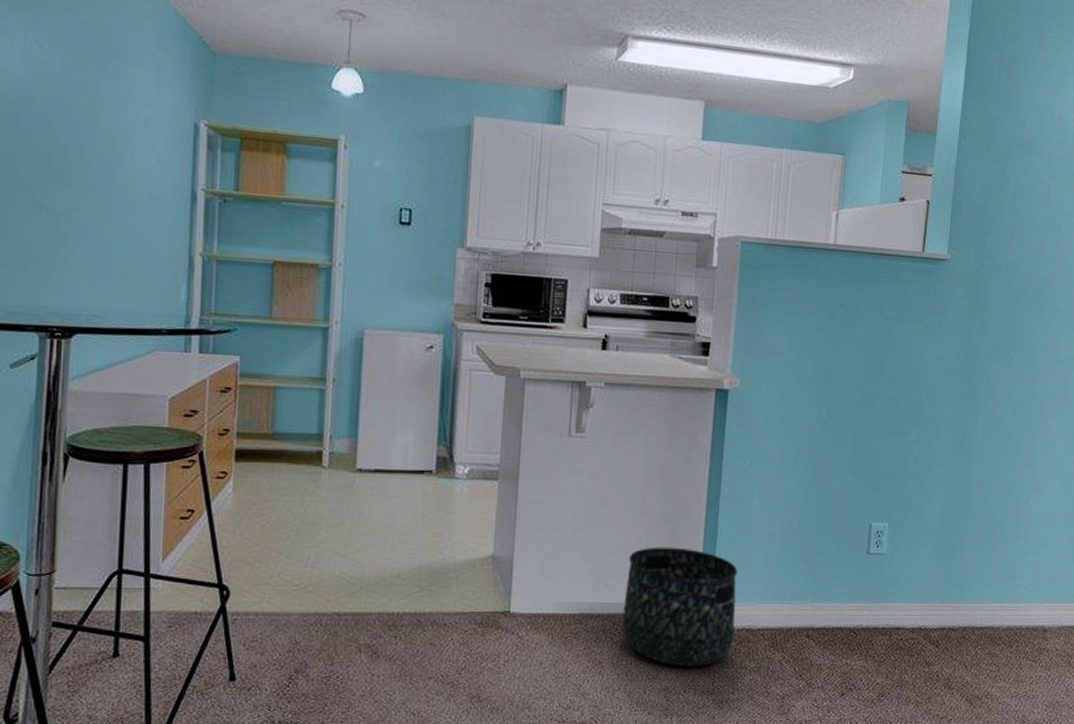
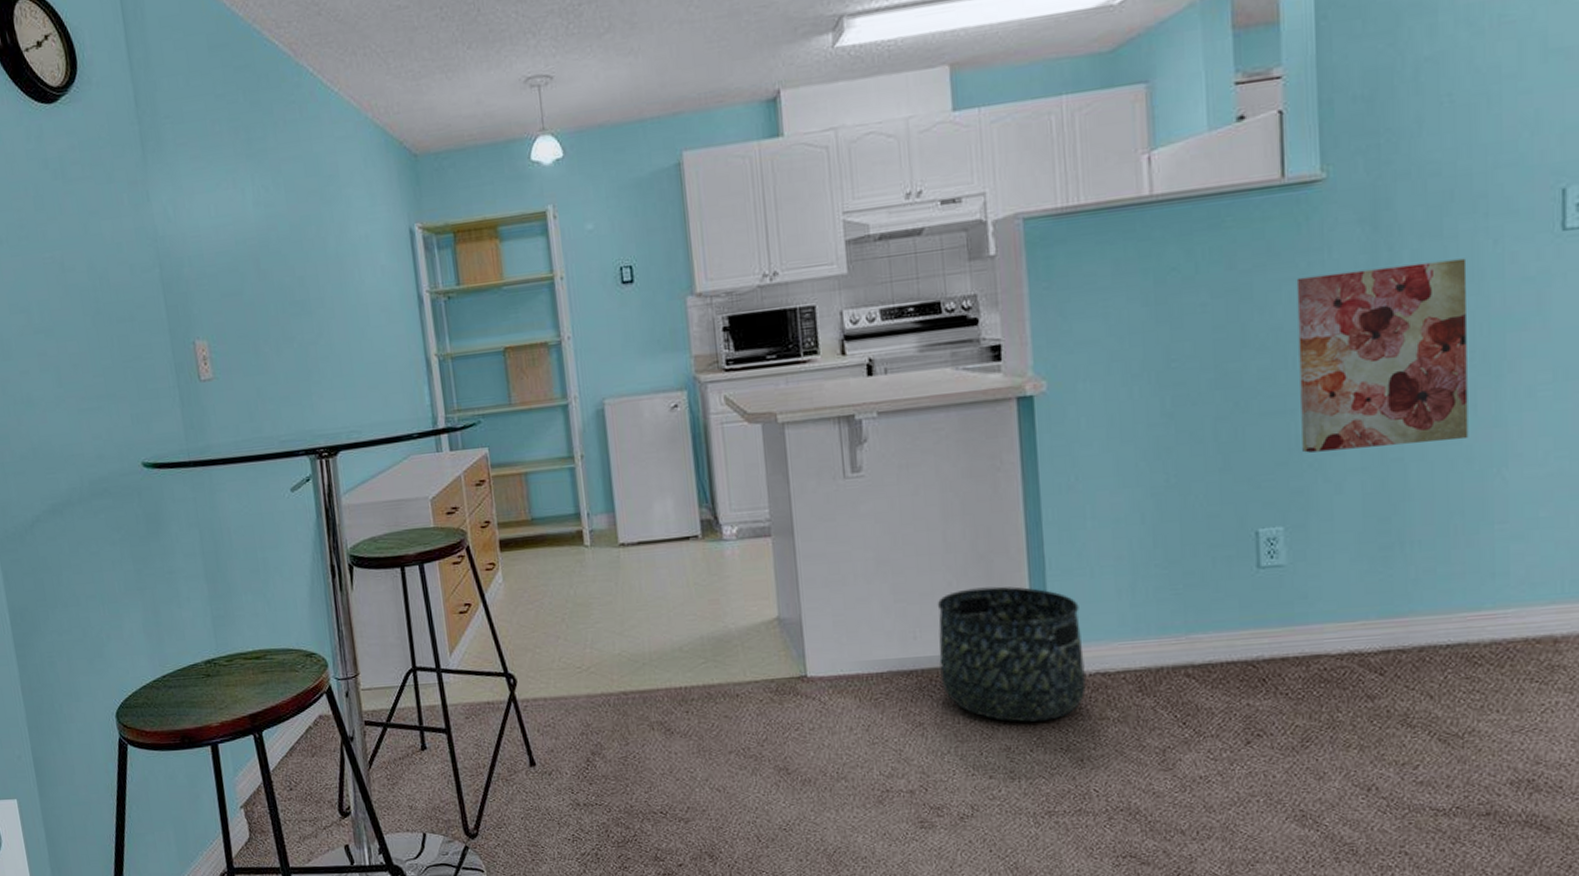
wall art: none [909,331,1027,473] -> present [1296,258,1469,453]

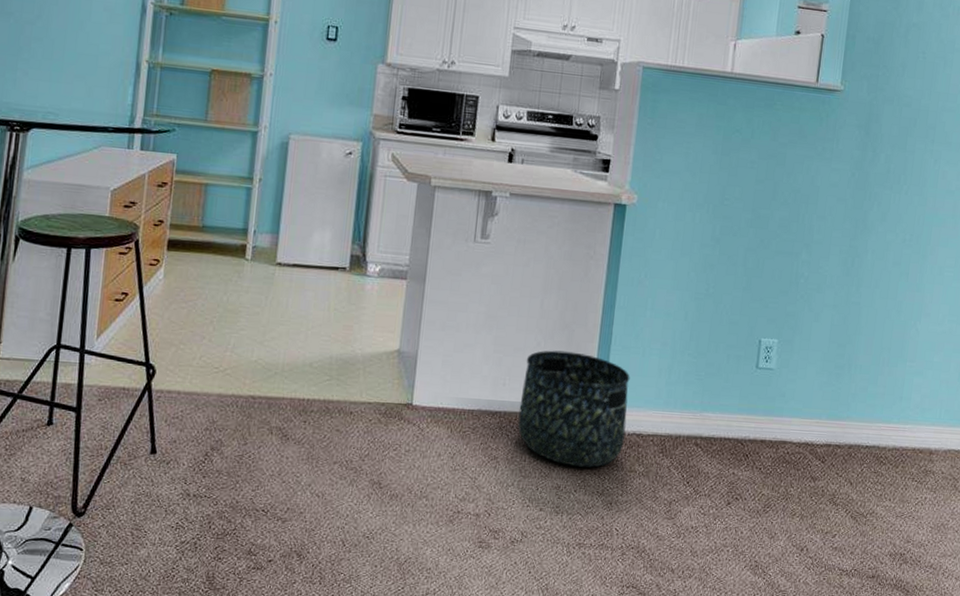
wall art: present [1296,258,1469,453] -> none [799,157,917,297]

